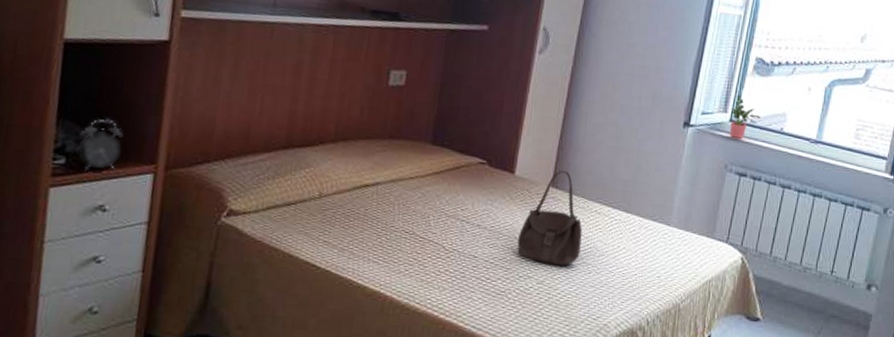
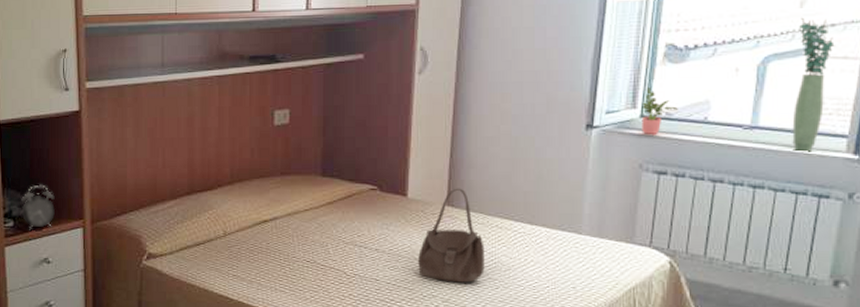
vase: none [846,50,884,169] -> present [792,17,835,152]

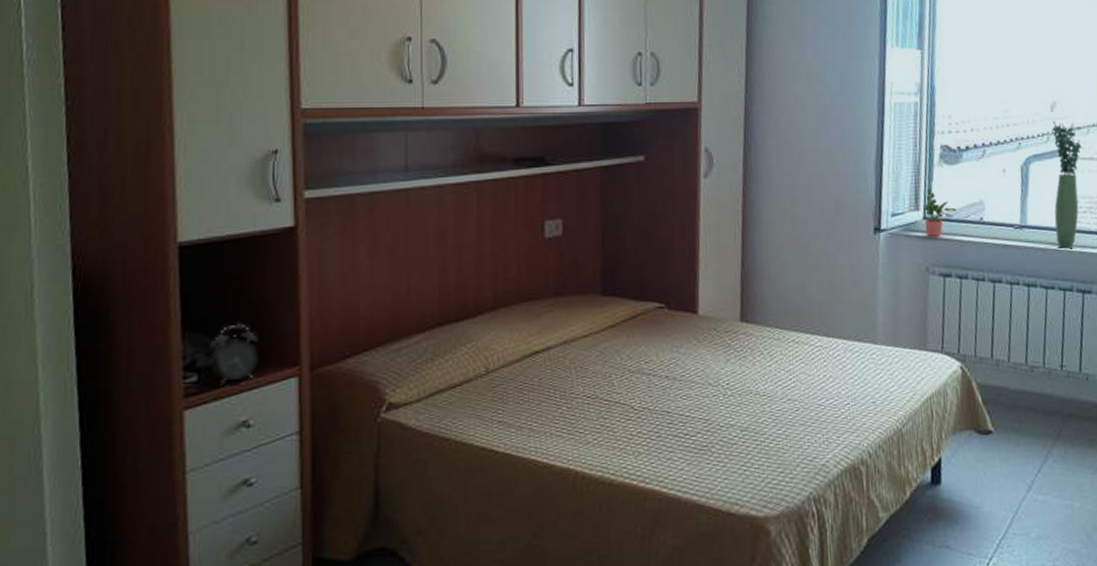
handbag: present [418,188,485,283] -> none [713,301,784,408]

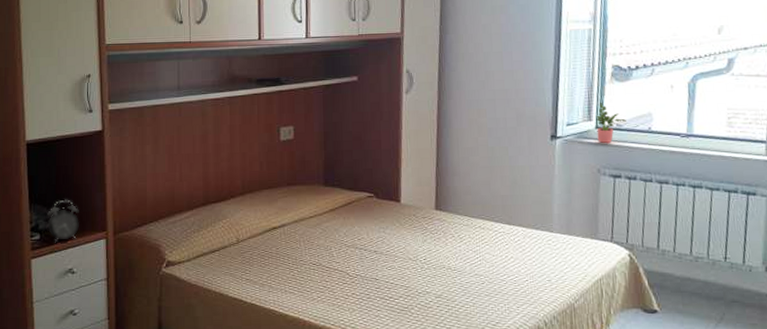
vase: present [1052,120,1082,250] -> none [719,42,749,156]

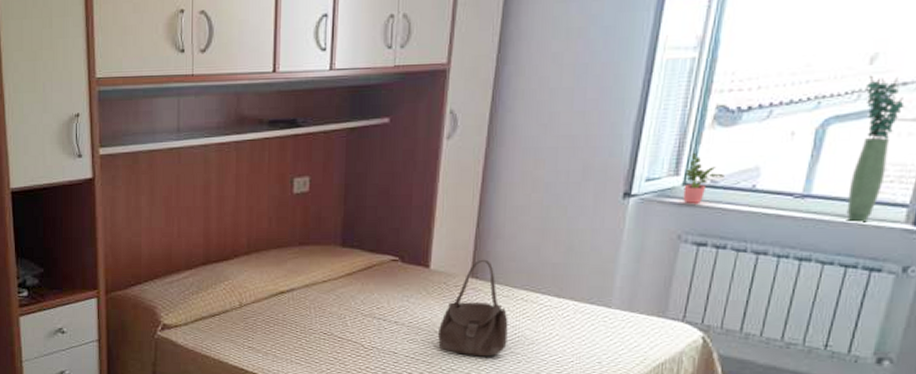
alarm clock: present [47,200,79,243] -> none [35,255,69,300]
handbag: none [412,193,471,280] -> present [438,259,508,357]
vase: none [719,42,749,156] -> present [846,75,905,223]

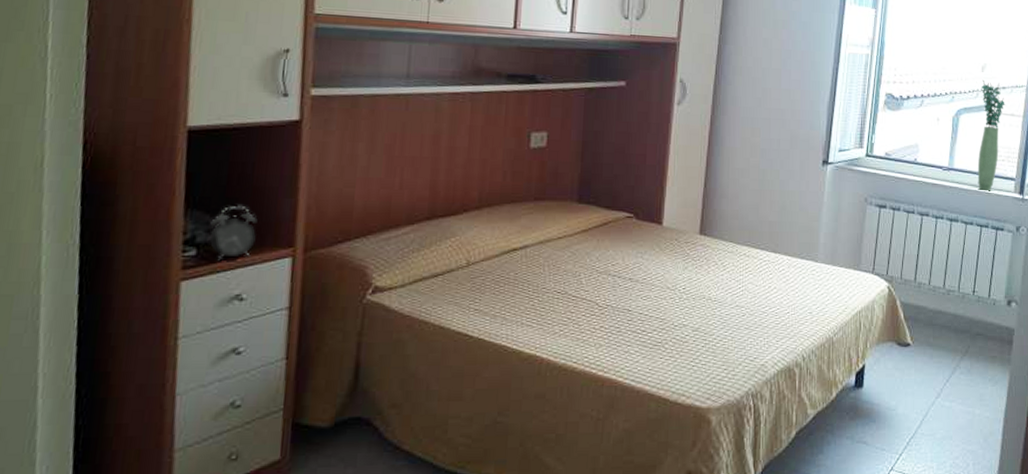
alarm clock: none [35,255,69,300] -> present [210,206,258,261]
handbag: present [438,259,508,357] -> none [670,217,733,311]
potted plant: present [683,152,724,203] -> none [867,129,895,172]

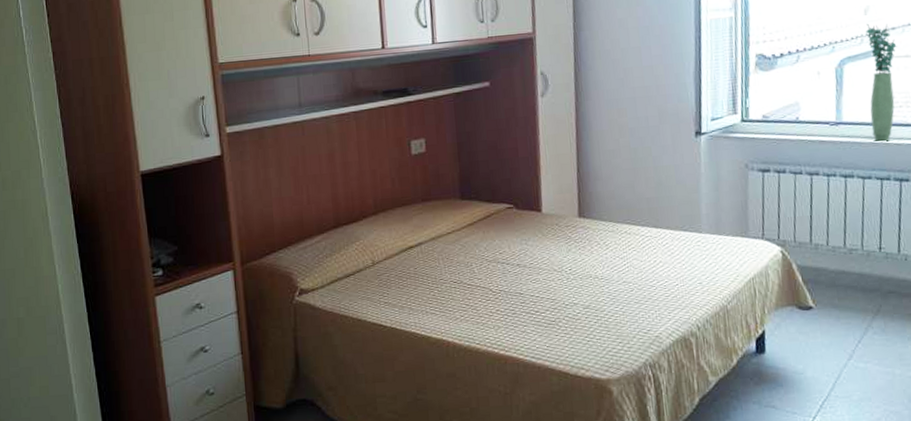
alarm clock: present [210,206,258,261] -> none [169,232,204,278]

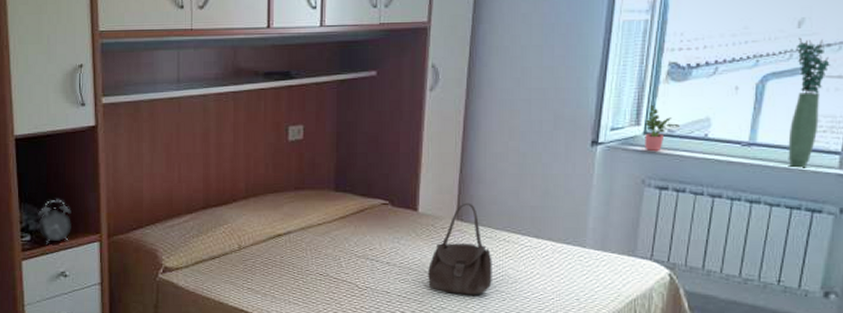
alarm clock: none [169,232,204,278] -> present [38,200,71,244]
handbag: none [557,199,619,290] -> present [428,203,492,295]
potted plant: none [741,93,773,137] -> present [645,104,680,150]

